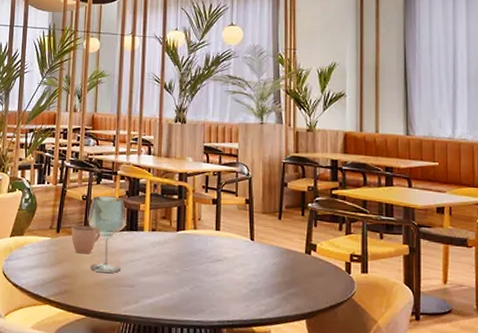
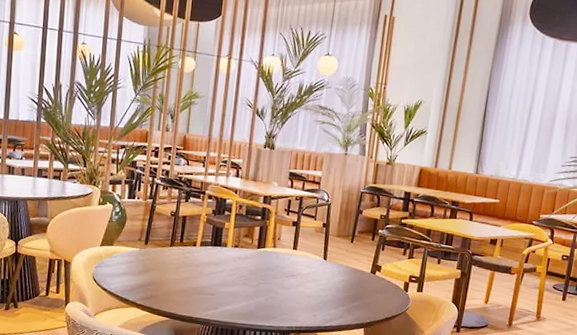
cup: present [70,225,100,254] -> none [158,238,186,265]
wine glass: present [88,195,127,274] -> none [175,212,212,283]

